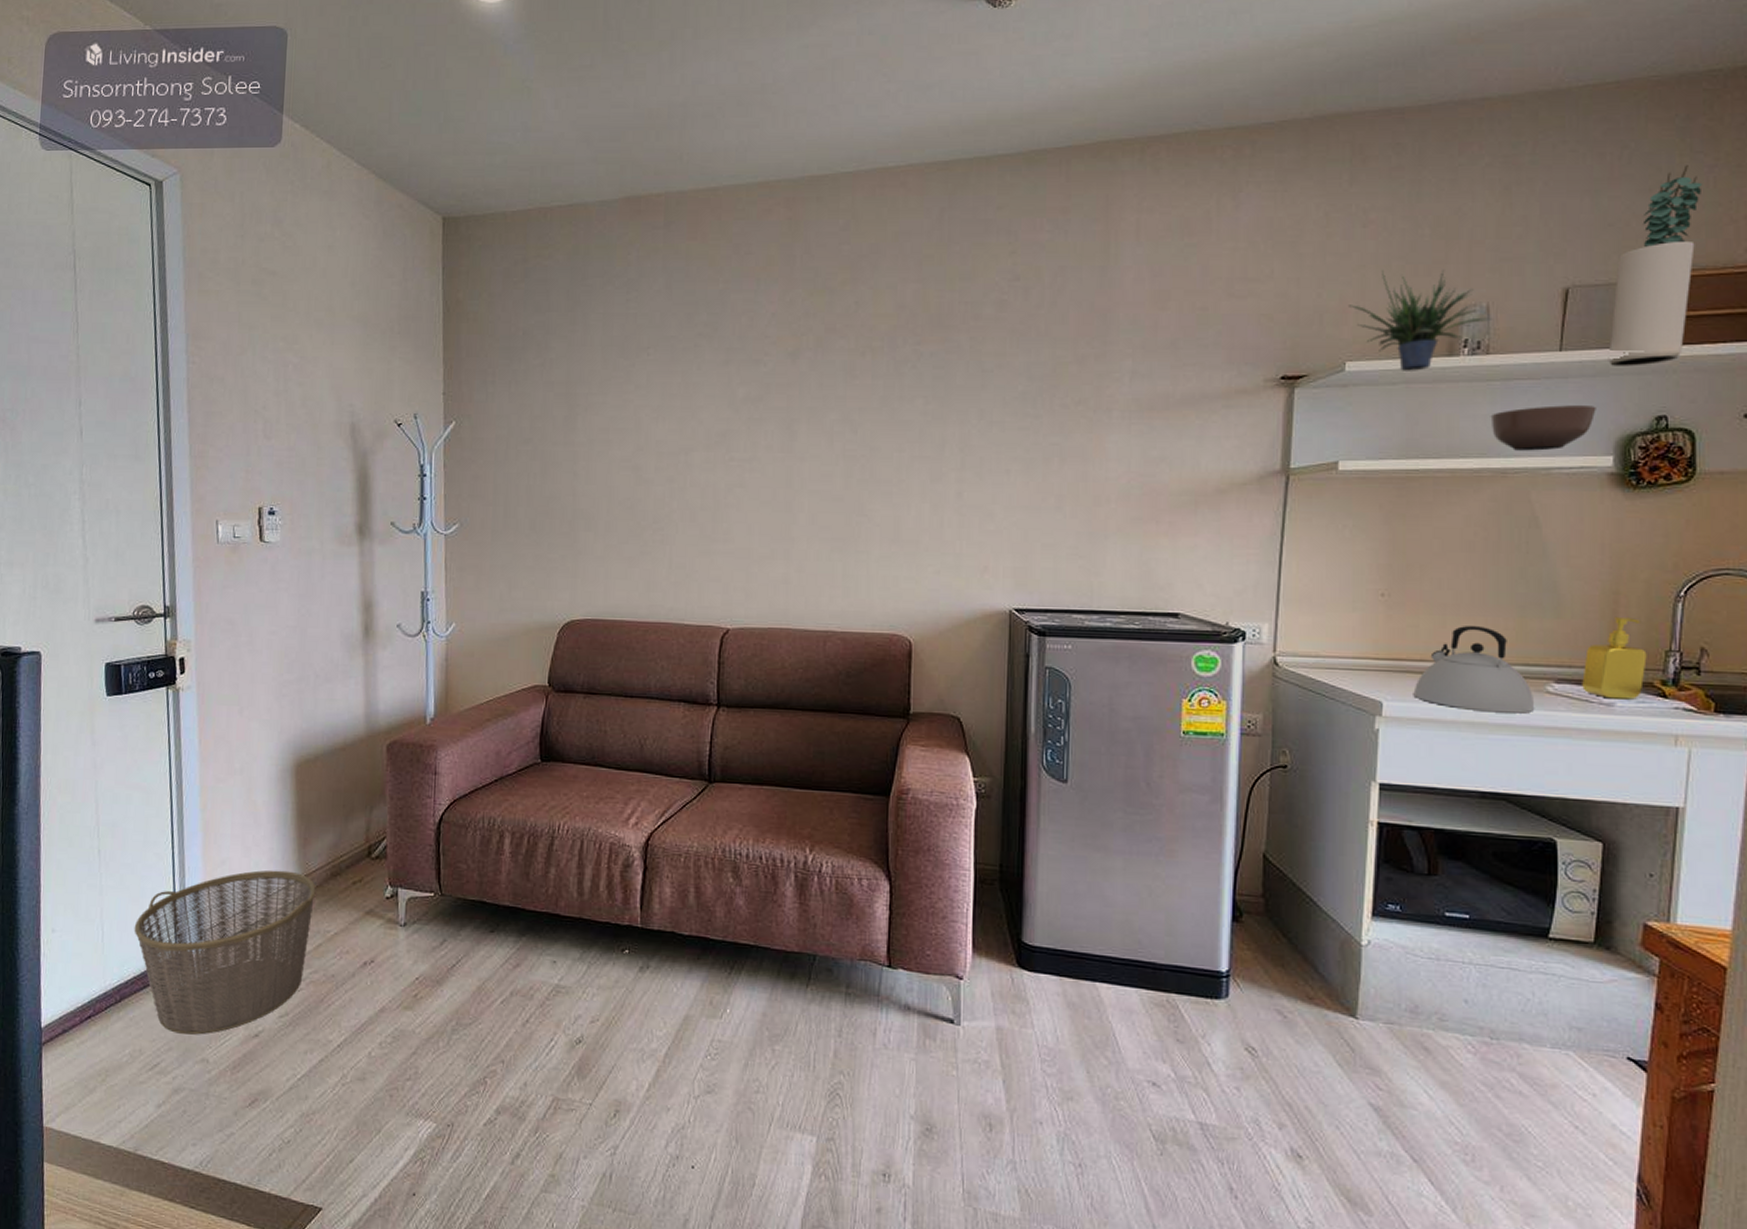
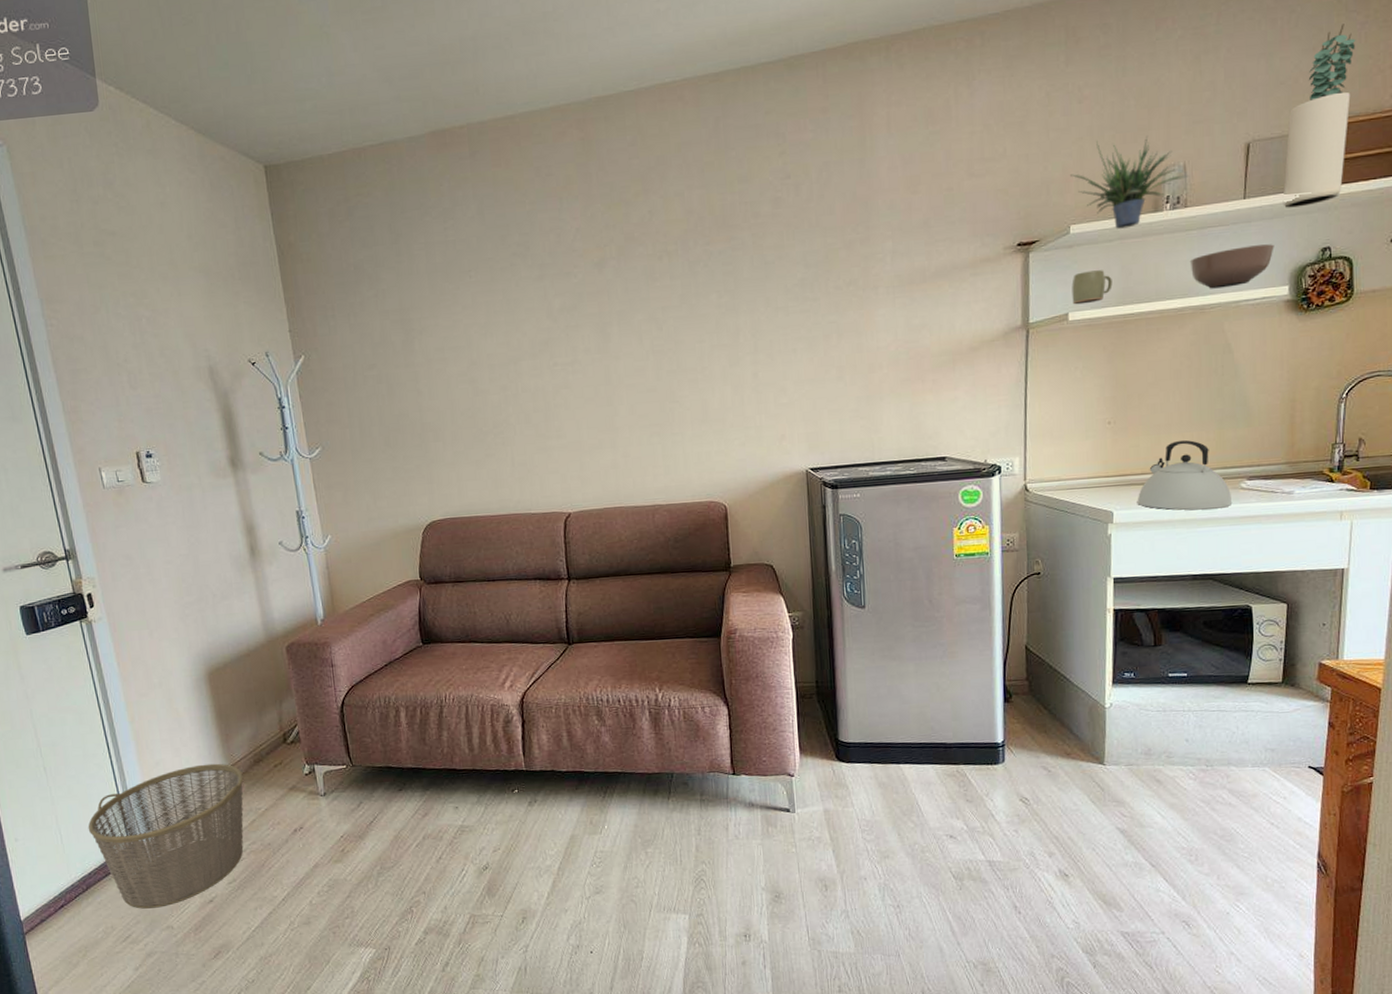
mug: none [1344,416,1394,453] -> present [1071,270,1113,305]
soap dispenser: present [1582,616,1647,700] -> none [1268,420,1318,488]

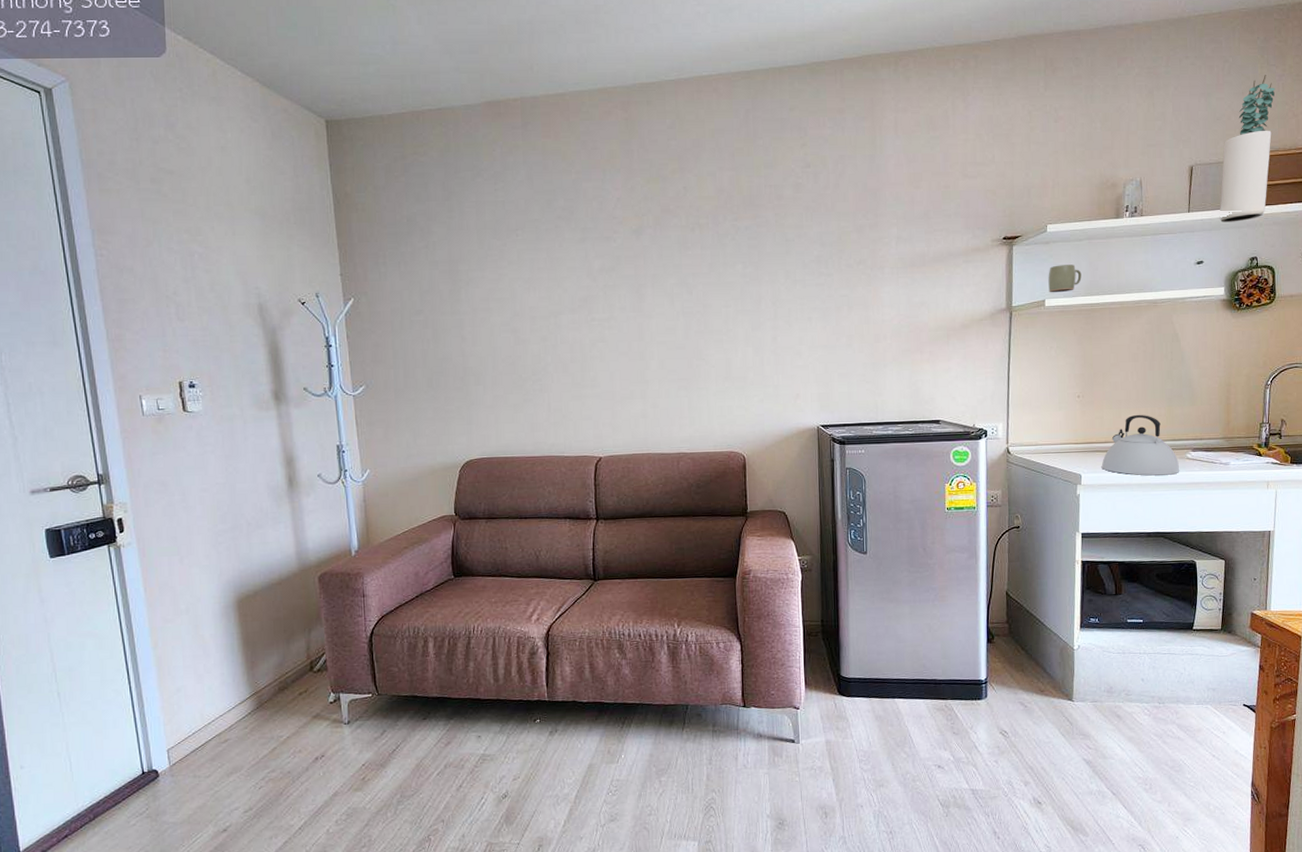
basket: present [88,763,244,909] -> none [100,690,267,839]
potted plant: present [1070,135,1189,229] -> none [1048,153,1144,231]
bowl: present [1189,244,1274,289] -> none [1145,251,1213,286]

